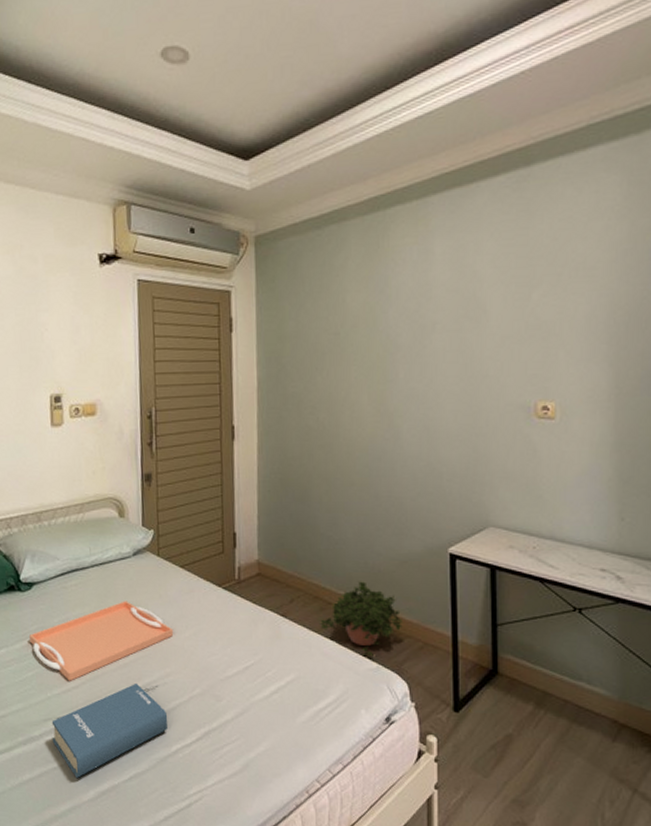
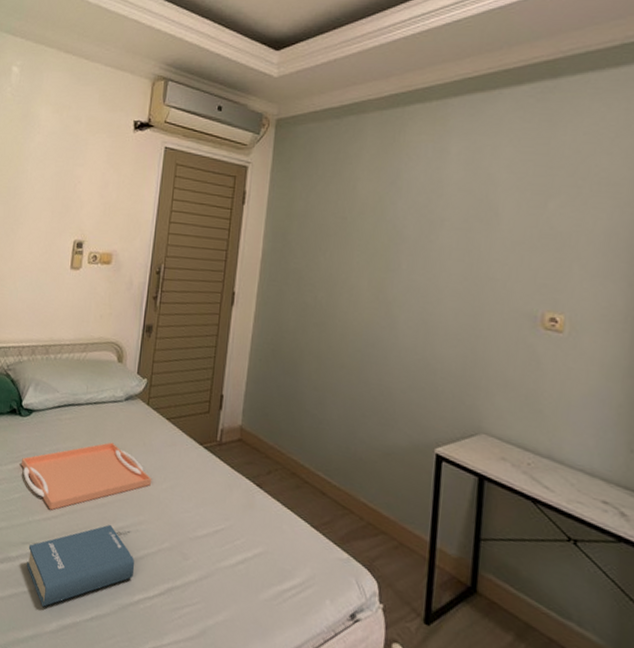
potted plant: present [320,581,404,656] -> none [294,465,381,545]

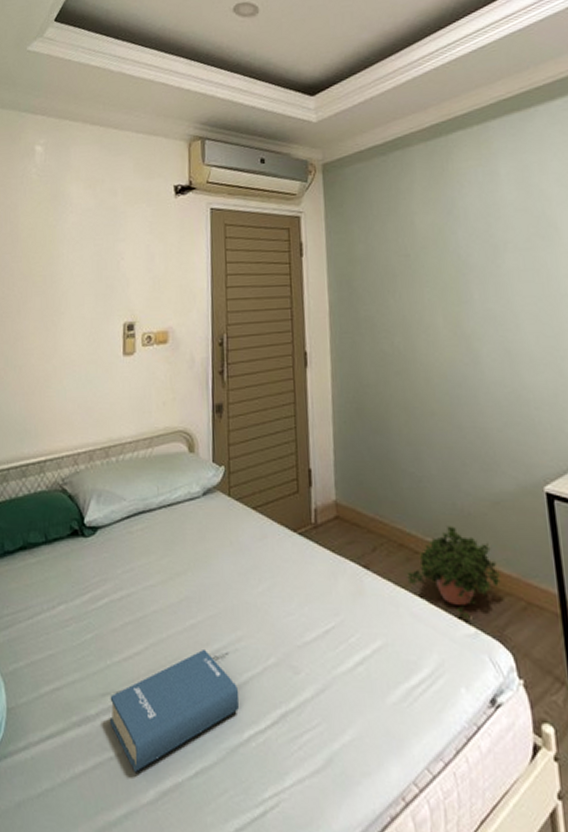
serving tray: present [21,442,152,510] -> none [90,548,246,646]
potted plant: none [294,465,381,545] -> present [407,526,502,618]

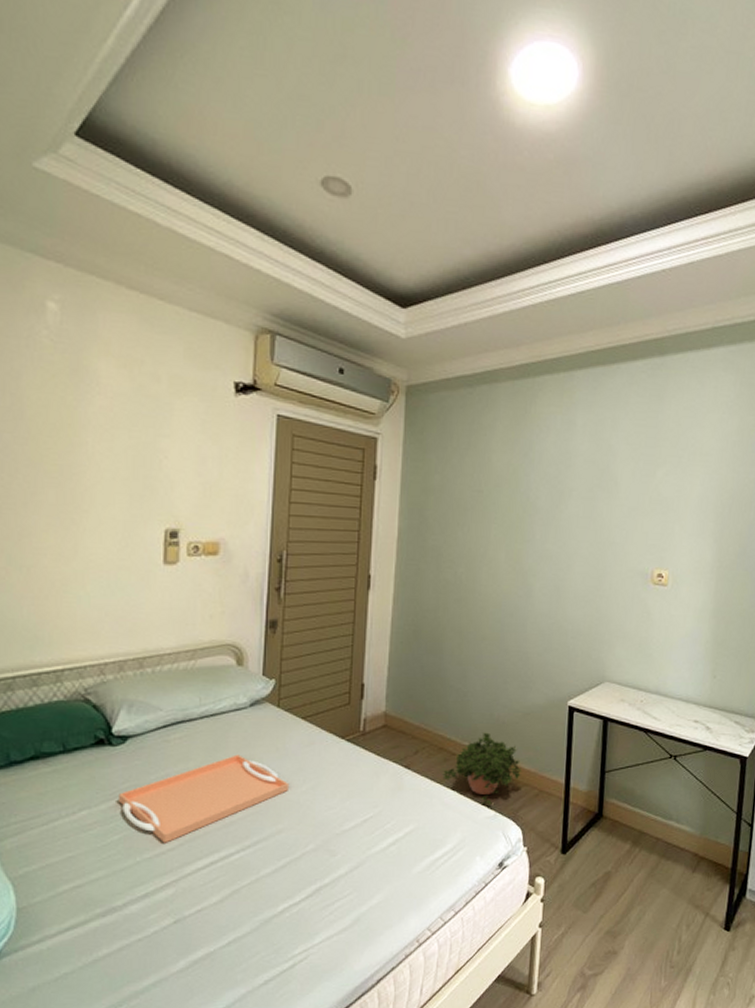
serving tray: none [90,548,246,646] -> present [117,754,290,843]
hardback book: present [109,648,240,772] -> none [138,841,276,948]

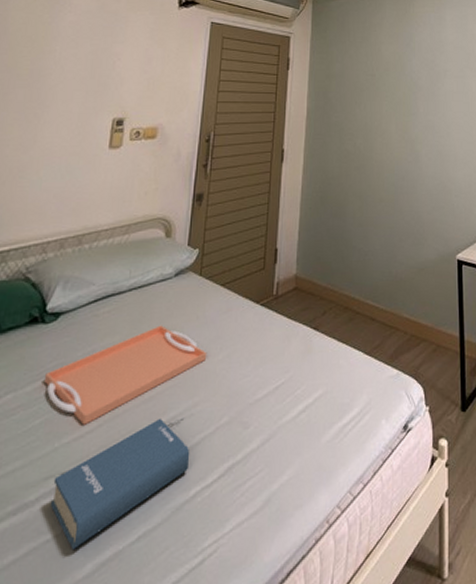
hardback book: none [138,841,276,948] -> present [50,418,190,549]
potted plant: present [442,732,523,804] -> none [348,289,421,363]

